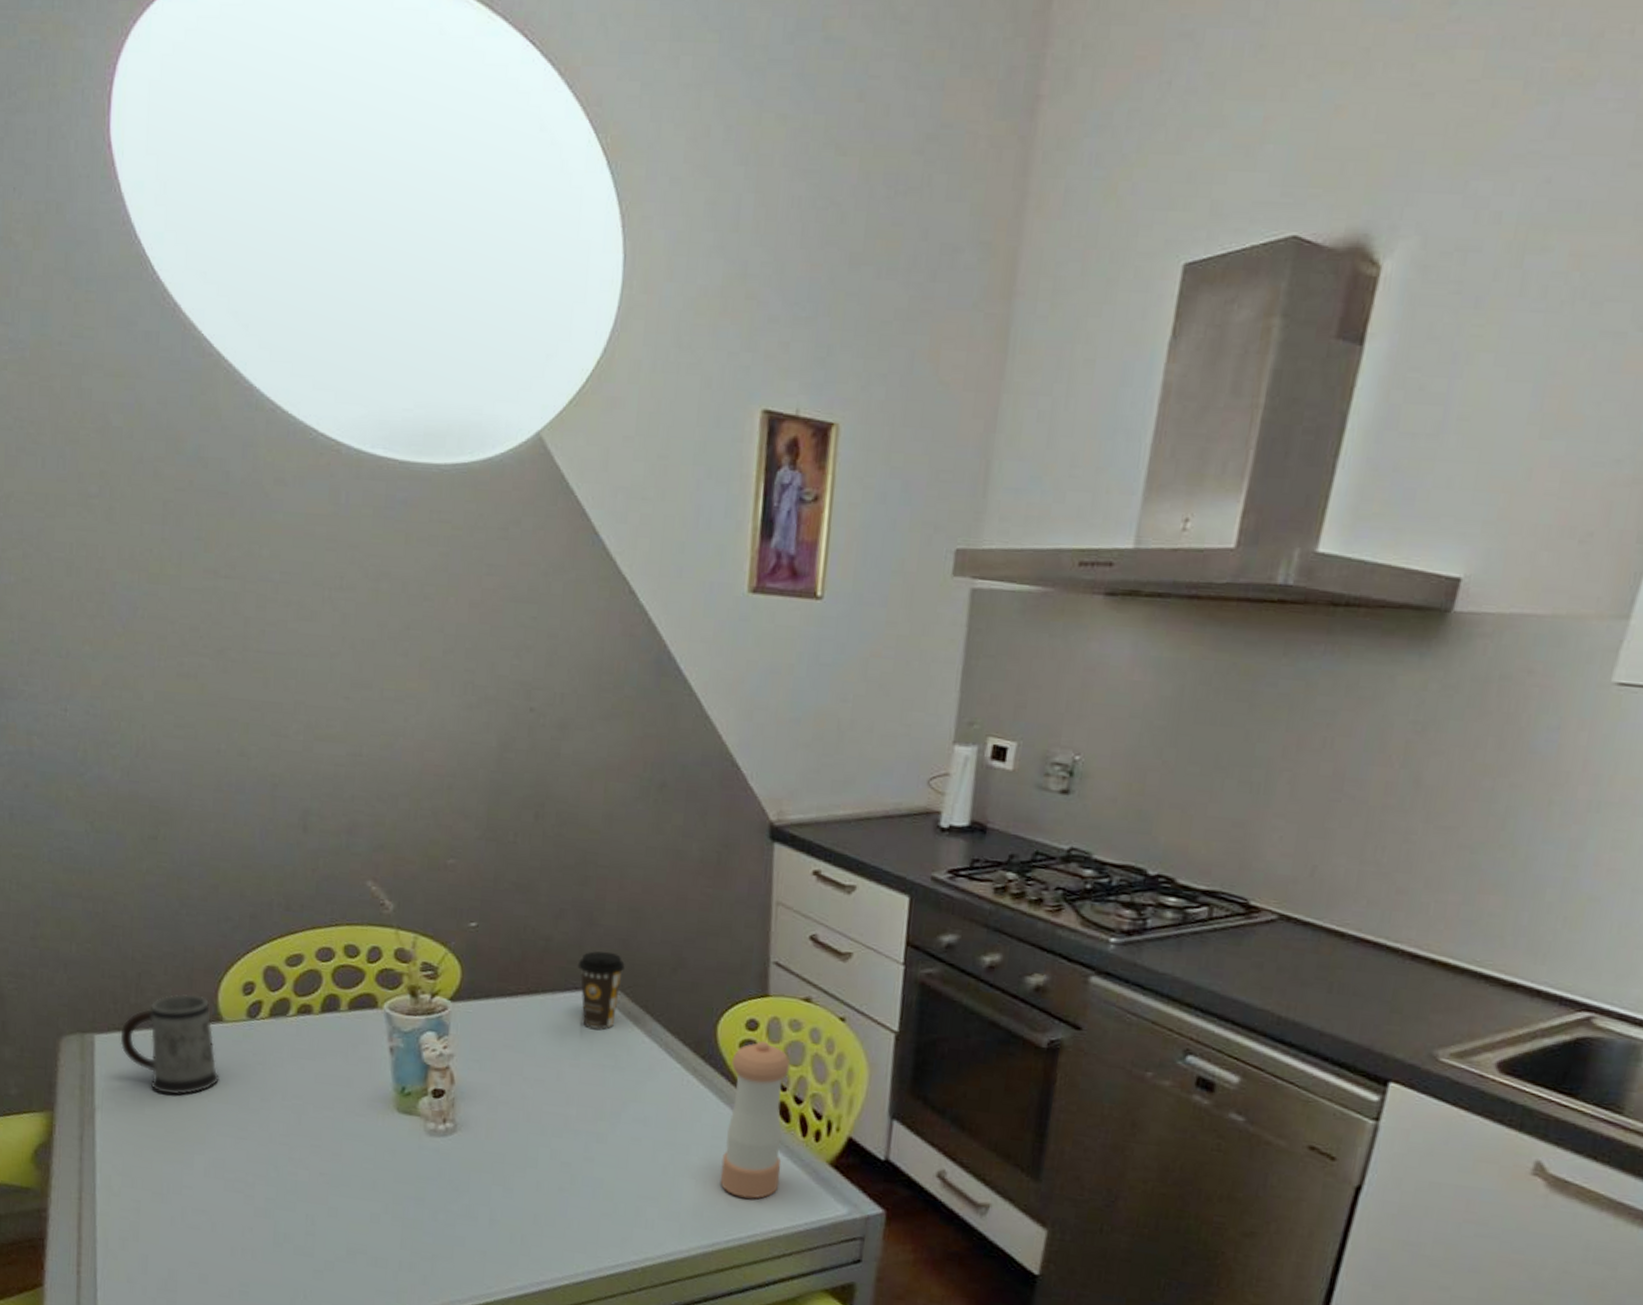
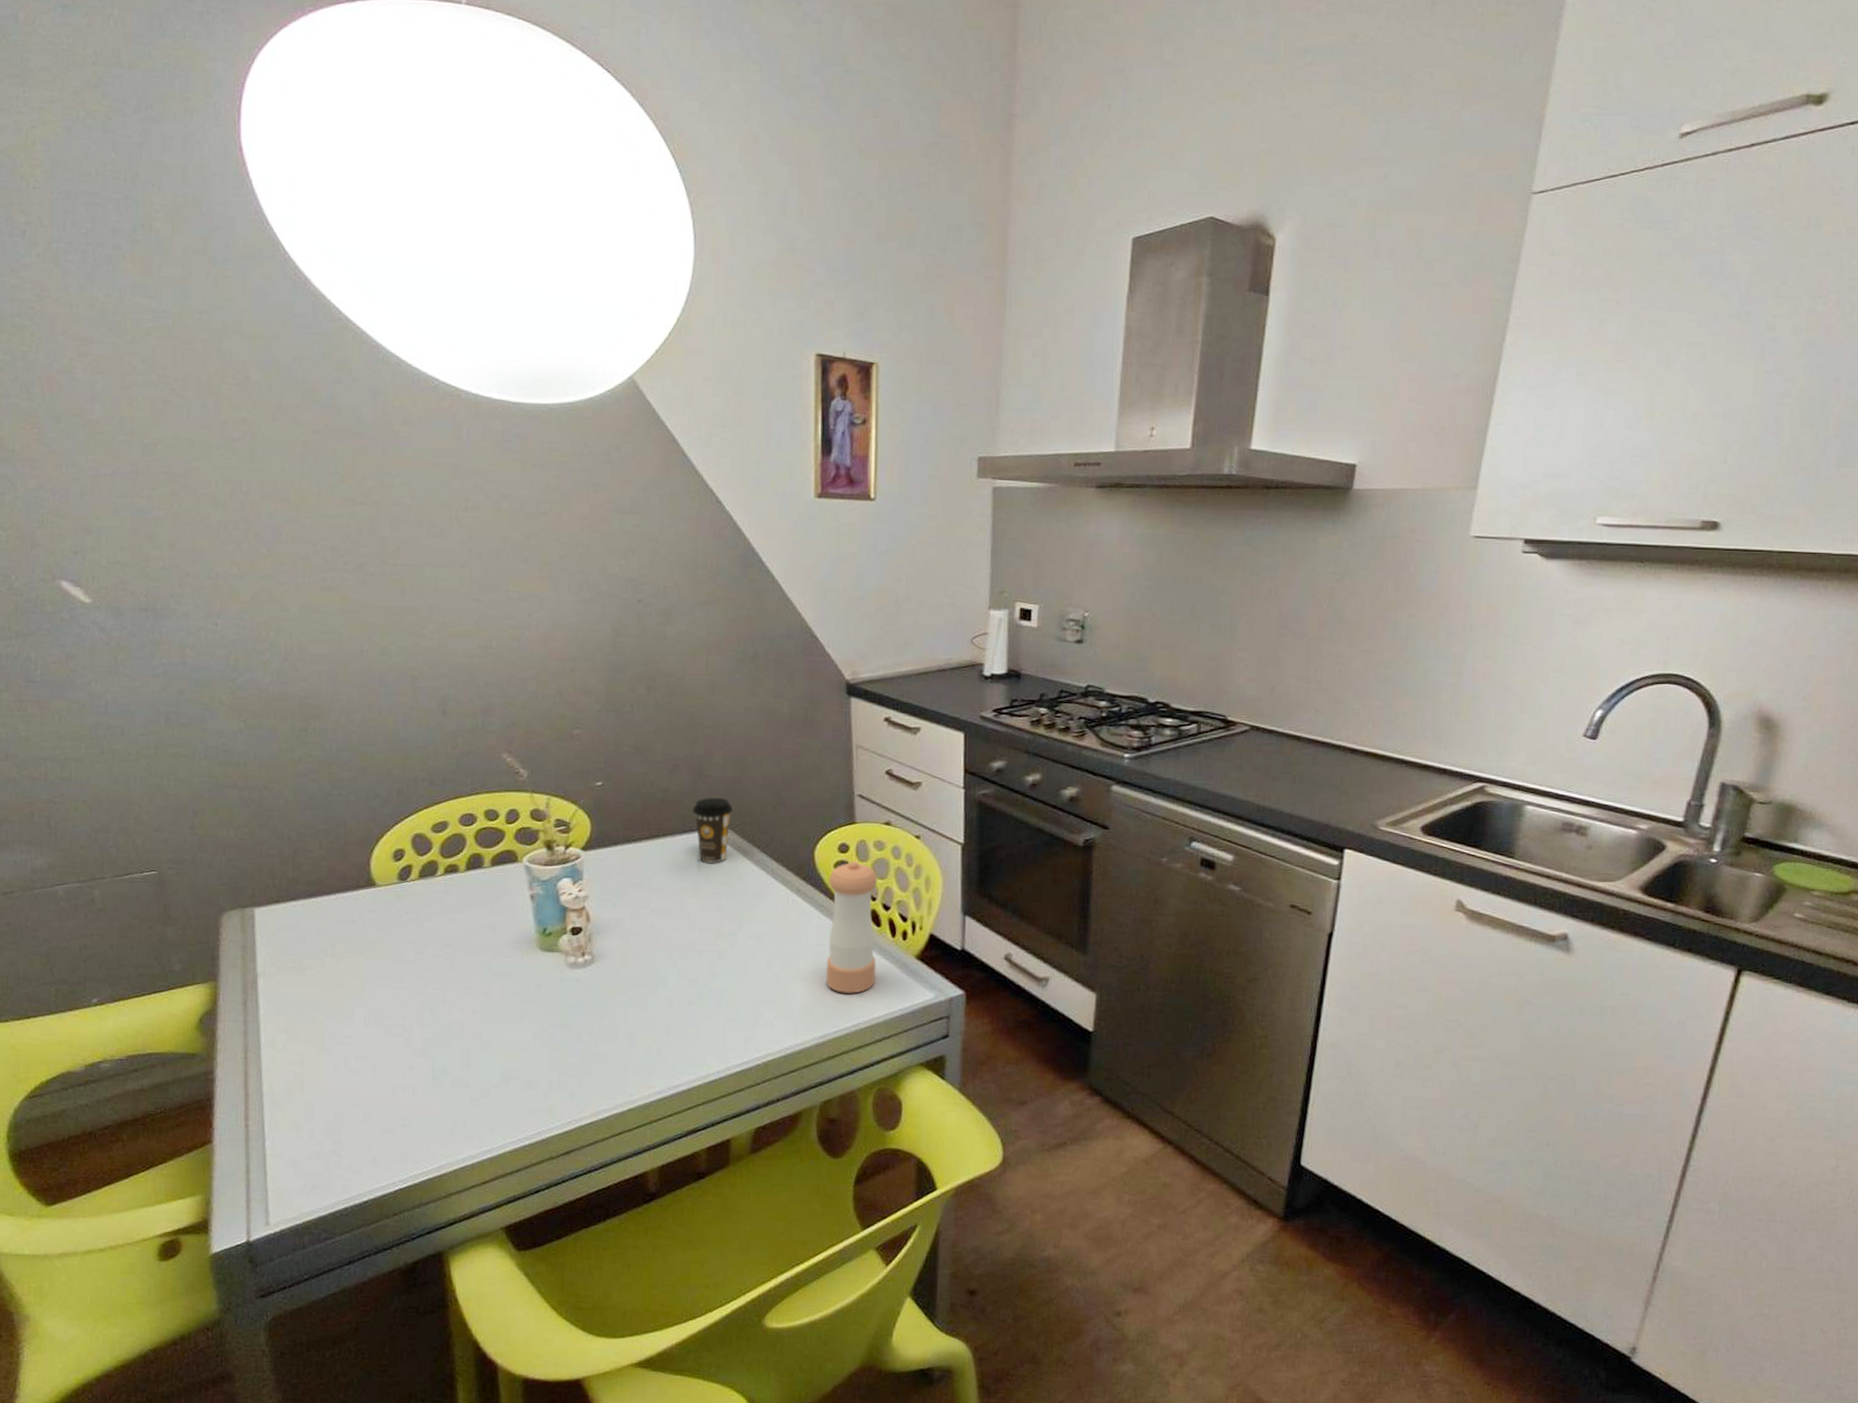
mug: present [120,994,220,1096] -> none [279,865,375,955]

